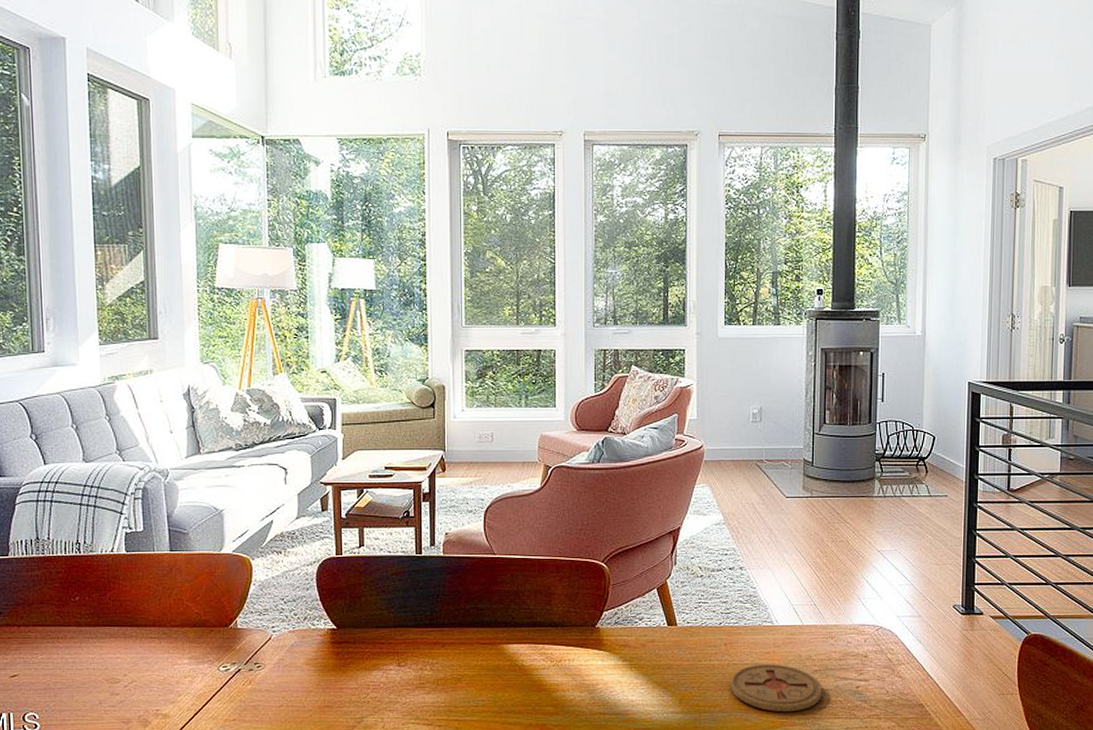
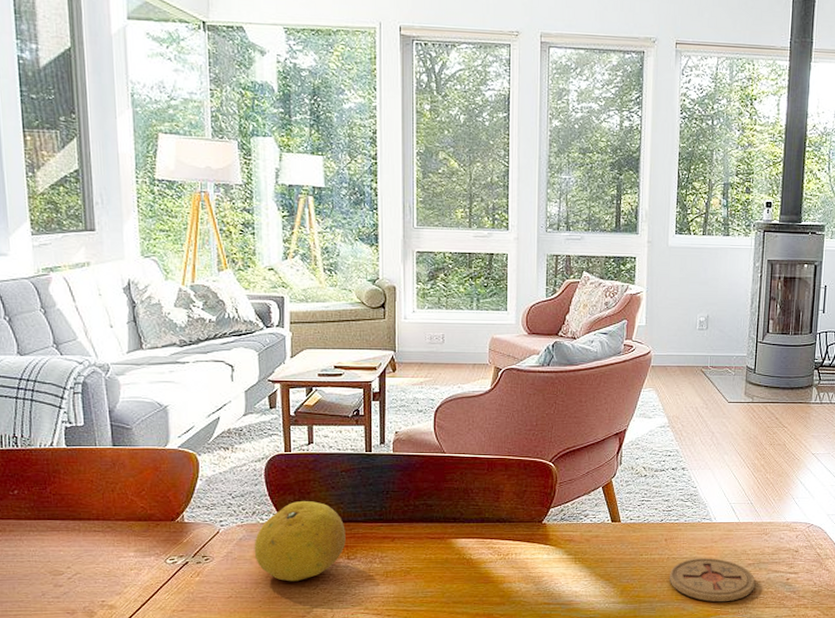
fruit: none [305,605,396,690] -> present [254,500,346,582]

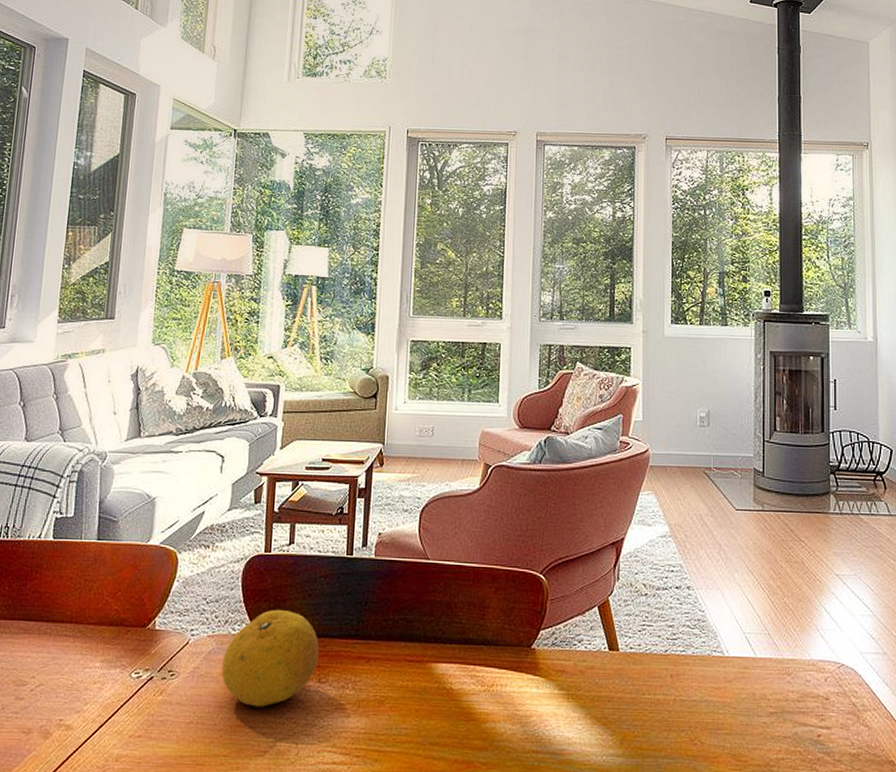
coaster: present [670,558,755,602] -> none [677,702,779,763]

